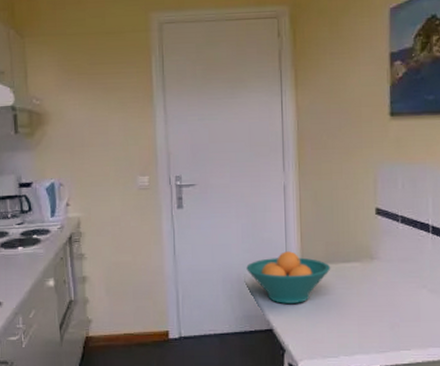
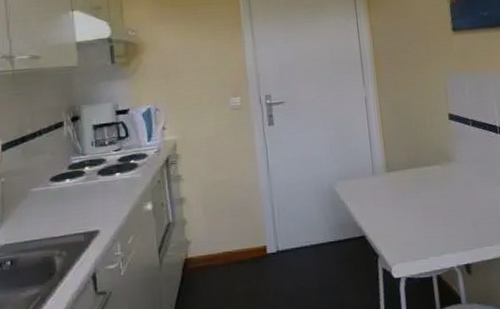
fruit bowl: present [246,251,331,304] -> none [336,159,414,210]

